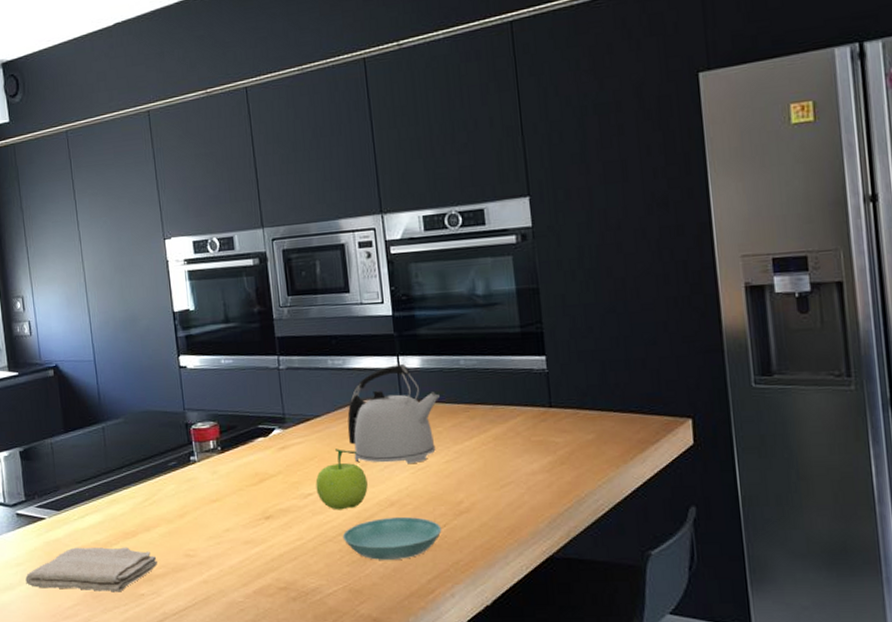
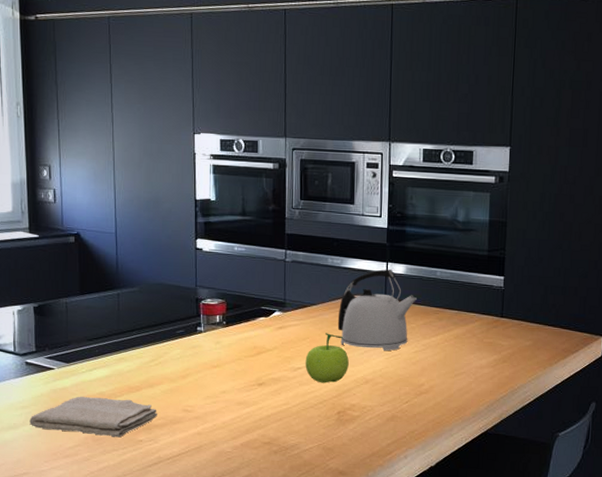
saucer: present [342,516,442,560] -> none [322,392,404,426]

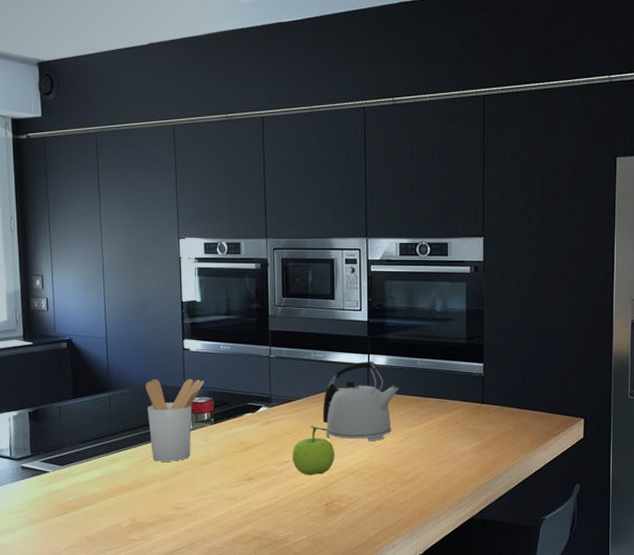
washcloth: present [29,396,157,438] -> none [26,498,149,537]
utensil holder: none [156,278,218,364] -> present [145,378,205,462]

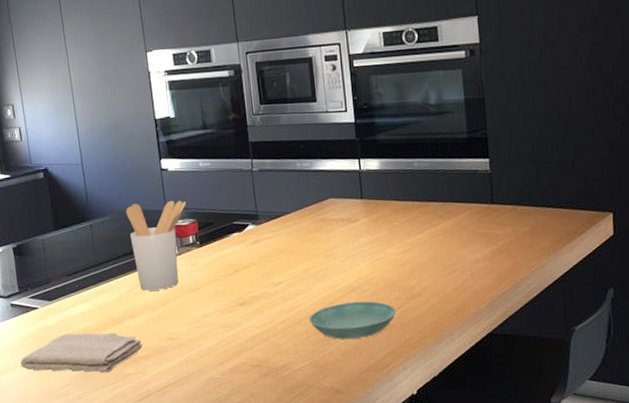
washcloth: none [26,498,149,537] -> present [20,332,143,373]
fruit: present [292,426,335,476] -> none [285,242,332,297]
saucer: none [310,483,390,517] -> present [309,301,396,339]
kettle: present [322,361,399,441] -> none [313,166,396,254]

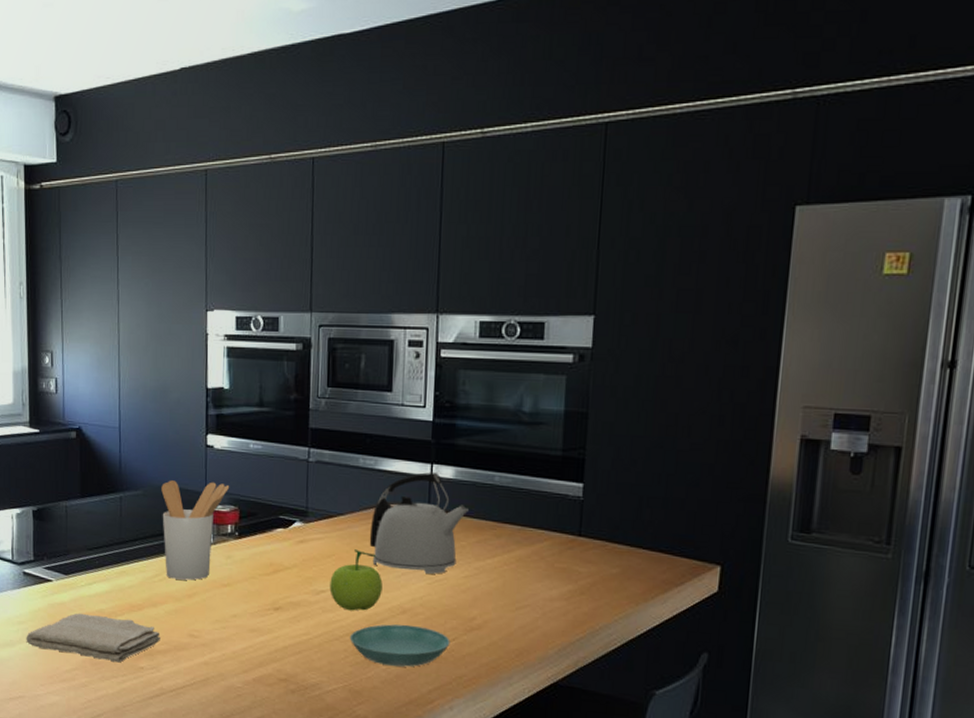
fruit: none [285,242,332,297] -> present [329,549,383,611]
kettle: none [313,166,396,254] -> present [369,472,468,574]

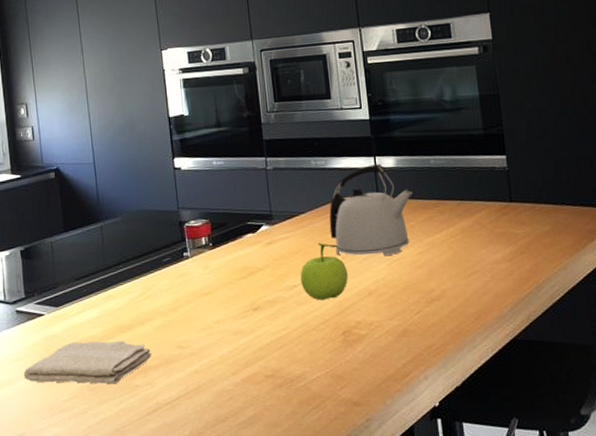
utensil holder: present [161,480,230,580] -> none [137,200,200,296]
saucer: present [349,624,450,667] -> none [325,305,416,347]

